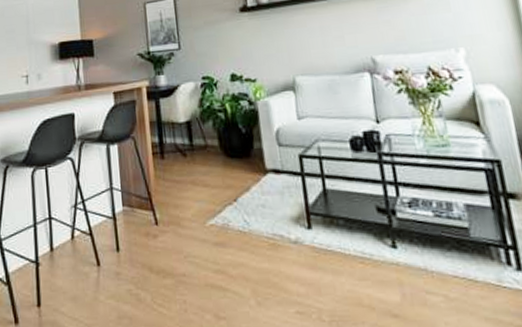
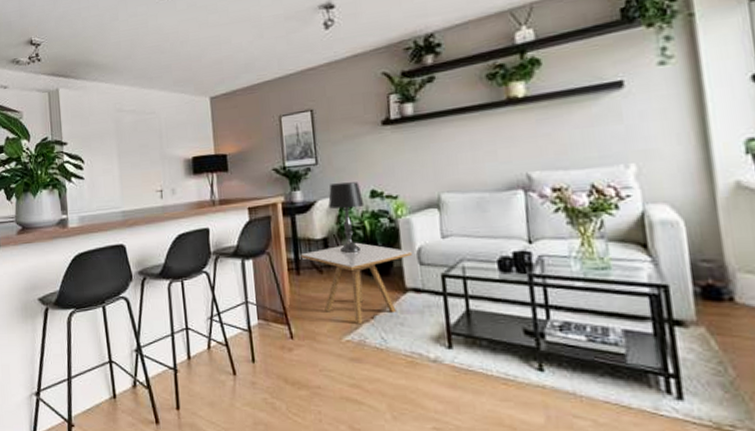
side table: none [165,125,271,208] -> present [300,242,412,325]
table lamp: none [191,66,226,136] -> present [328,182,365,253]

